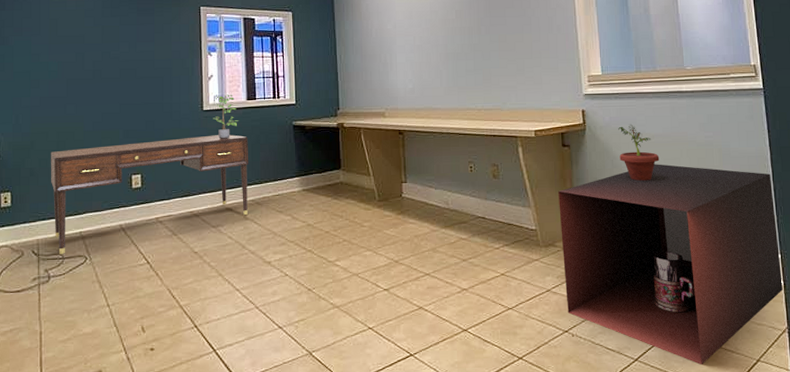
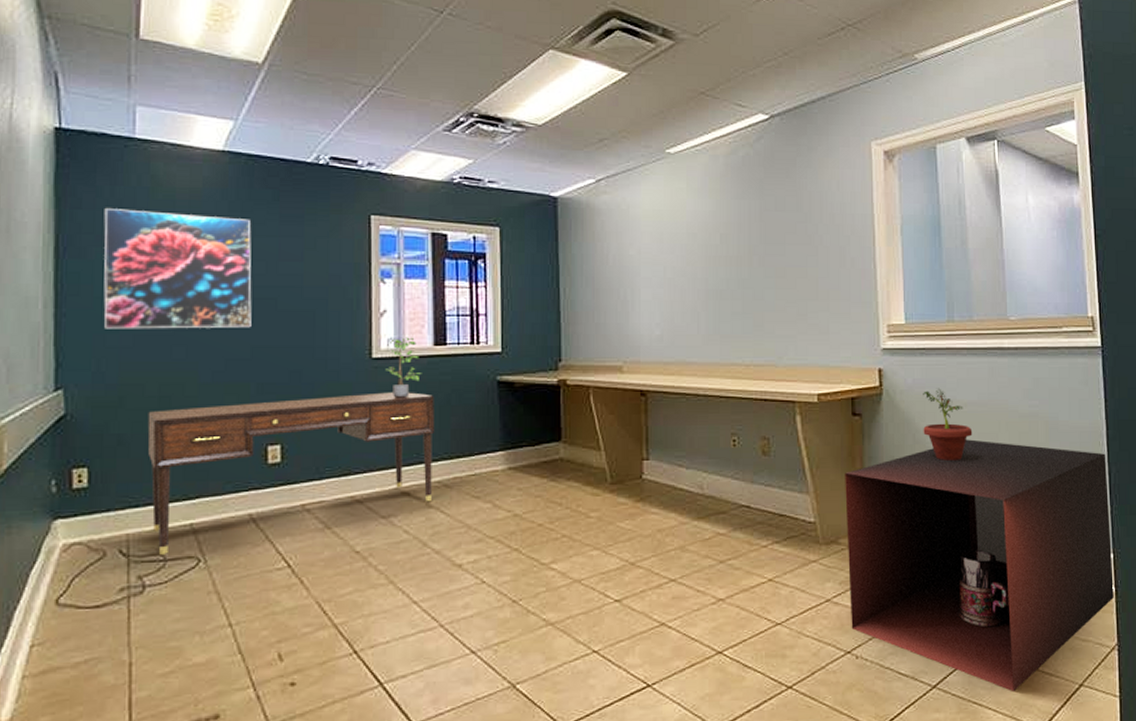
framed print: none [19,9,119,94] -> present [104,209,252,329]

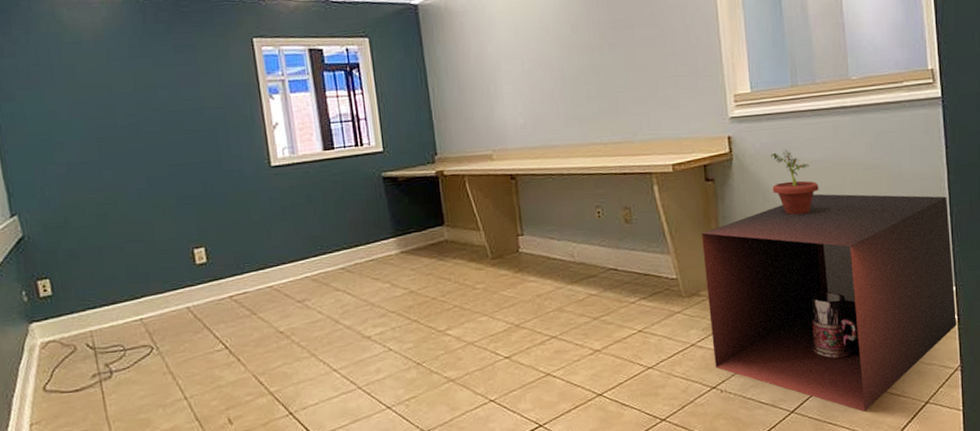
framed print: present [104,209,252,329] -> none [23,52,164,161]
desk: present [147,392,435,554] -> none [90,193,338,345]
potted plant: present [385,337,422,398] -> none [284,145,316,200]

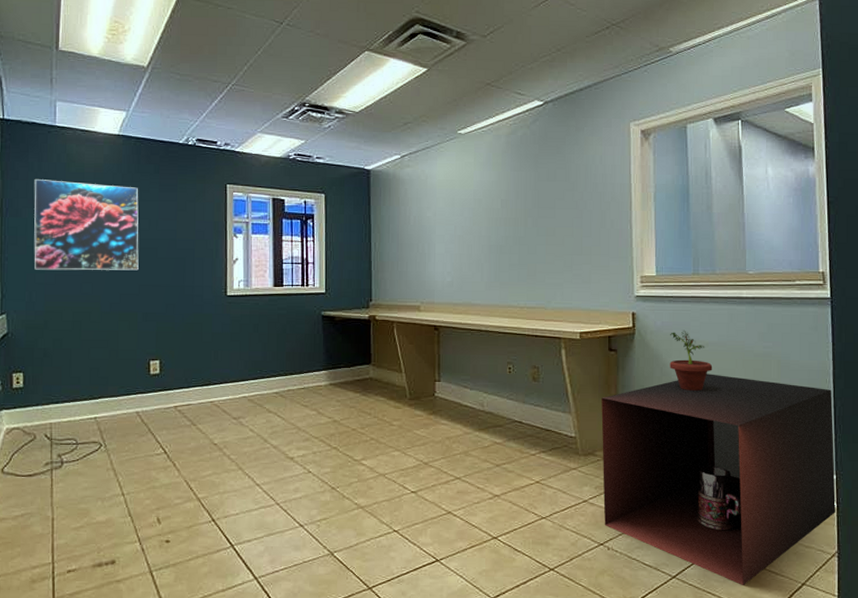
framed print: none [23,52,164,161] -> present [34,179,139,271]

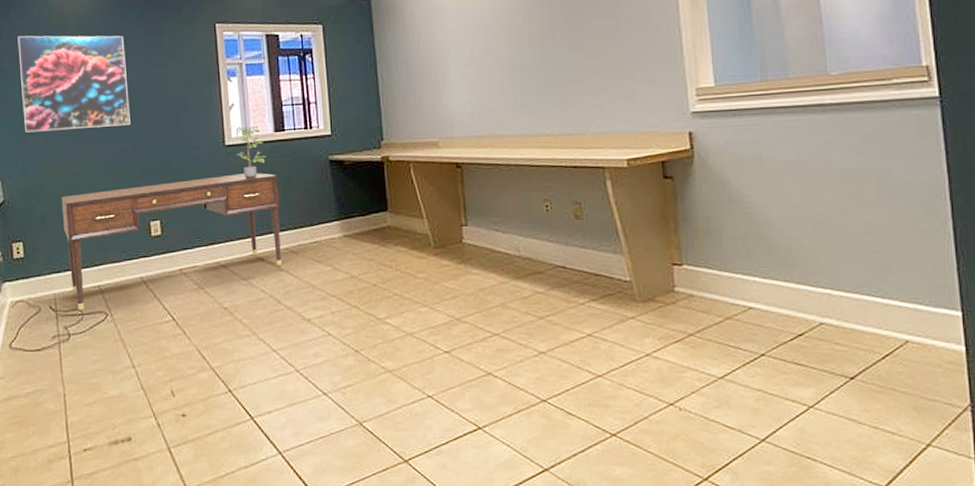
desk: none [64,322,274,439] -> present [61,173,282,310]
potted plant: none [237,280,265,327] -> present [236,126,267,178]
storage cabinet: present [601,374,836,585] -> none [659,198,964,448]
potted plant: present [669,330,713,391] -> none [737,148,794,220]

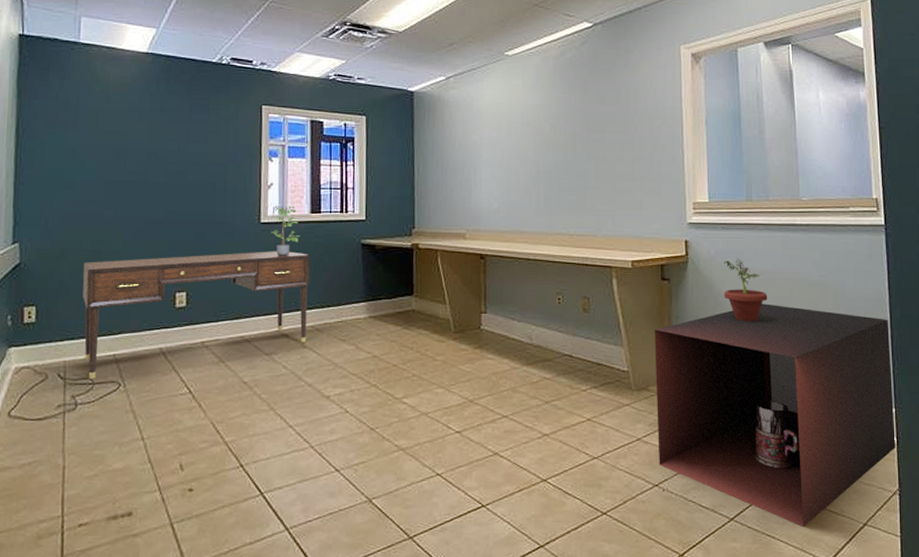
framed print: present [17,35,131,133] -> none [52,99,167,196]
storage cabinet: none [659,198,964,448] -> present [655,303,895,527]
potted plant: none [737,148,794,220] -> present [724,258,768,321]

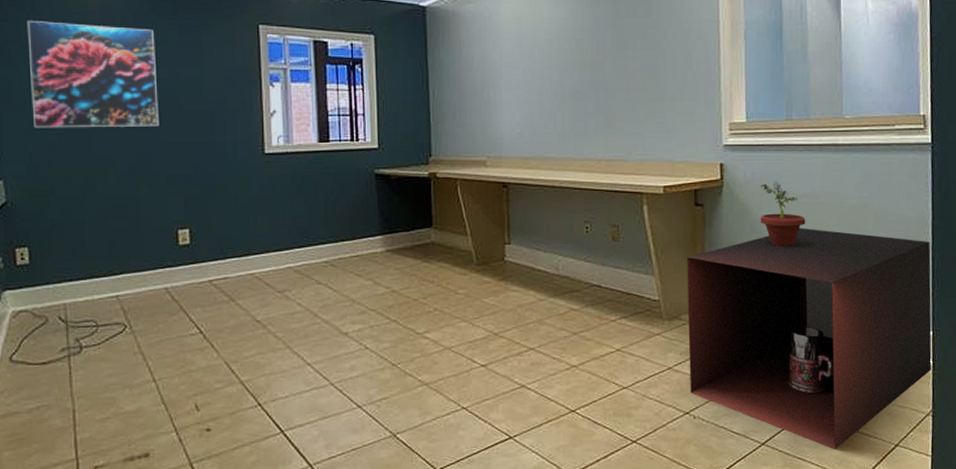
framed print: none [52,99,167,196] -> present [27,21,159,128]
desk: present [82,251,310,379] -> none [75,183,322,321]
potted plant: present [271,206,301,256] -> none [277,135,309,189]

